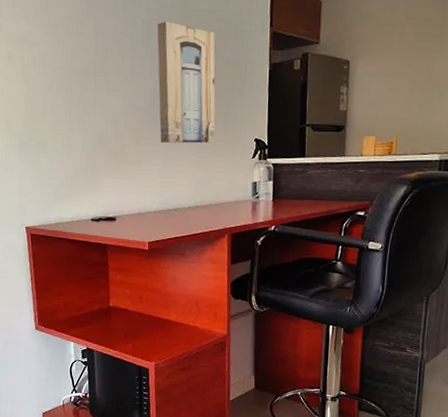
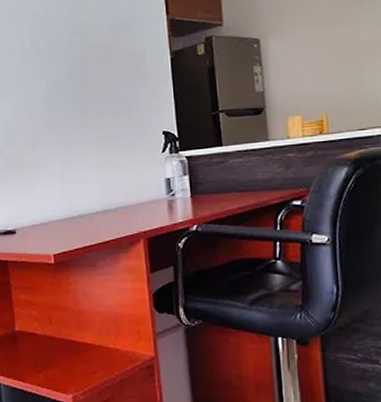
wall art: present [157,21,215,144] -> none [45,22,118,146]

